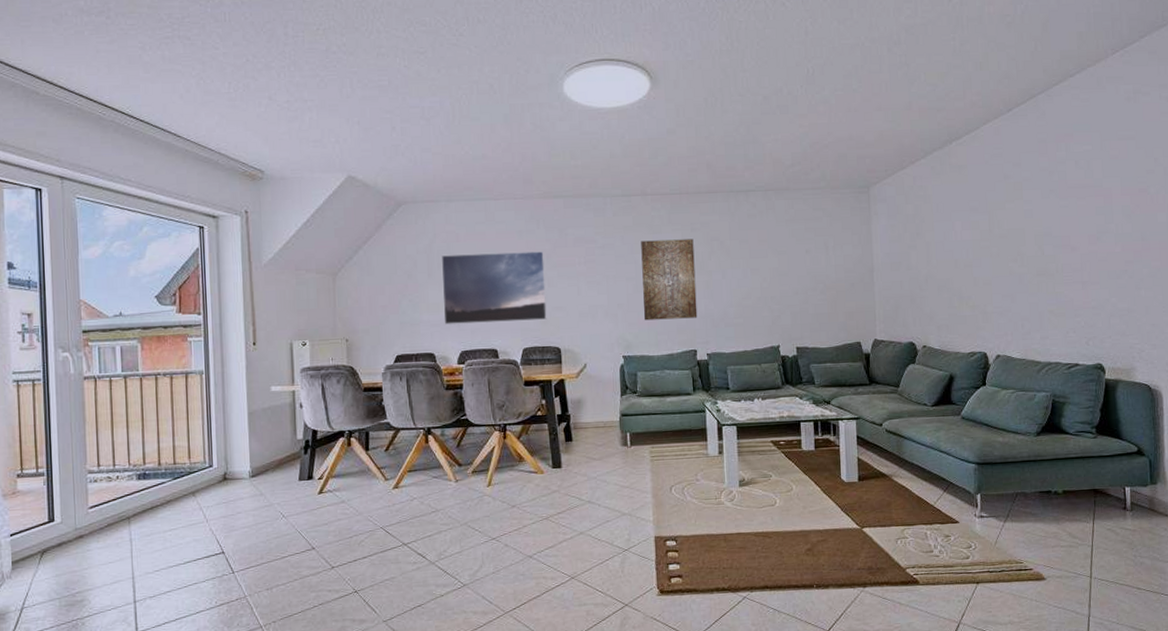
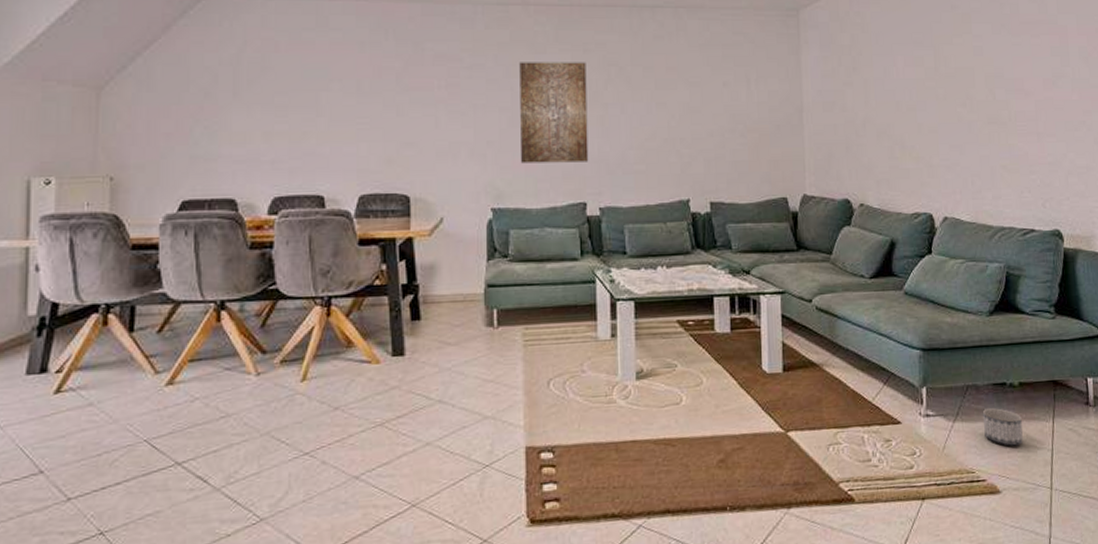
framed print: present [441,251,547,324] -> none [252,69,393,161]
planter: none [1030,511,1066,542] -> present [983,408,1023,446]

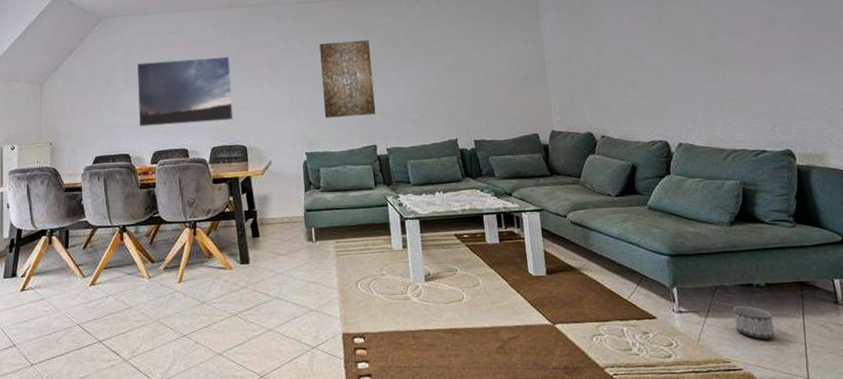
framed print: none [252,69,393,161] -> present [136,56,234,127]

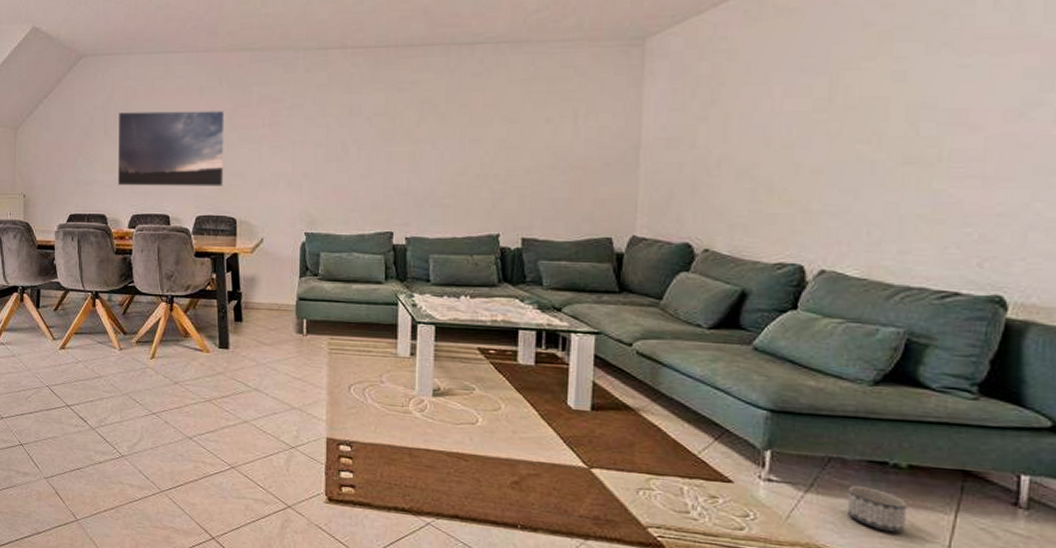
wall art: present [319,40,376,118] -> none [333,100,400,195]

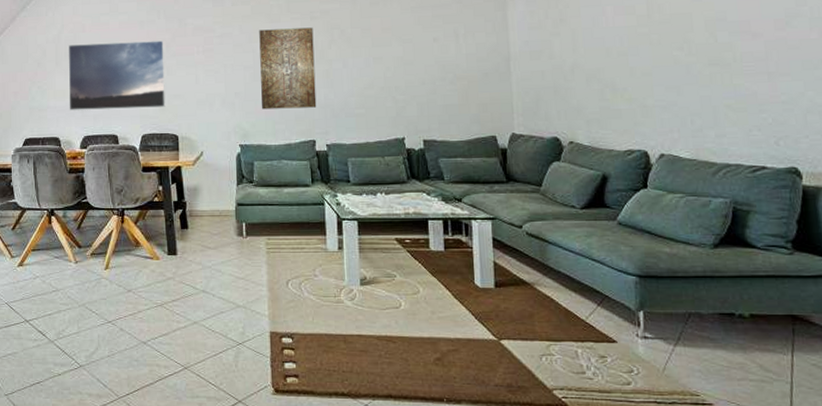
wall art: none [333,100,400,195] -> present [259,27,317,109]
planter: present [846,486,906,533] -> none [708,337,756,375]

